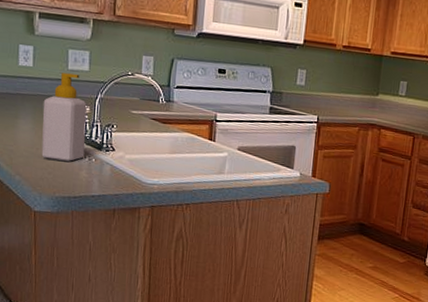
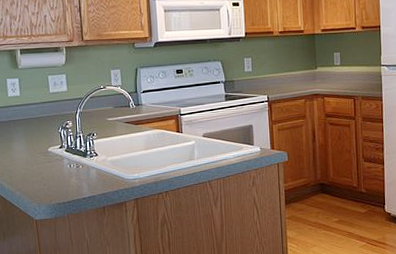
soap bottle: present [41,73,87,162] -> none [32,96,73,173]

